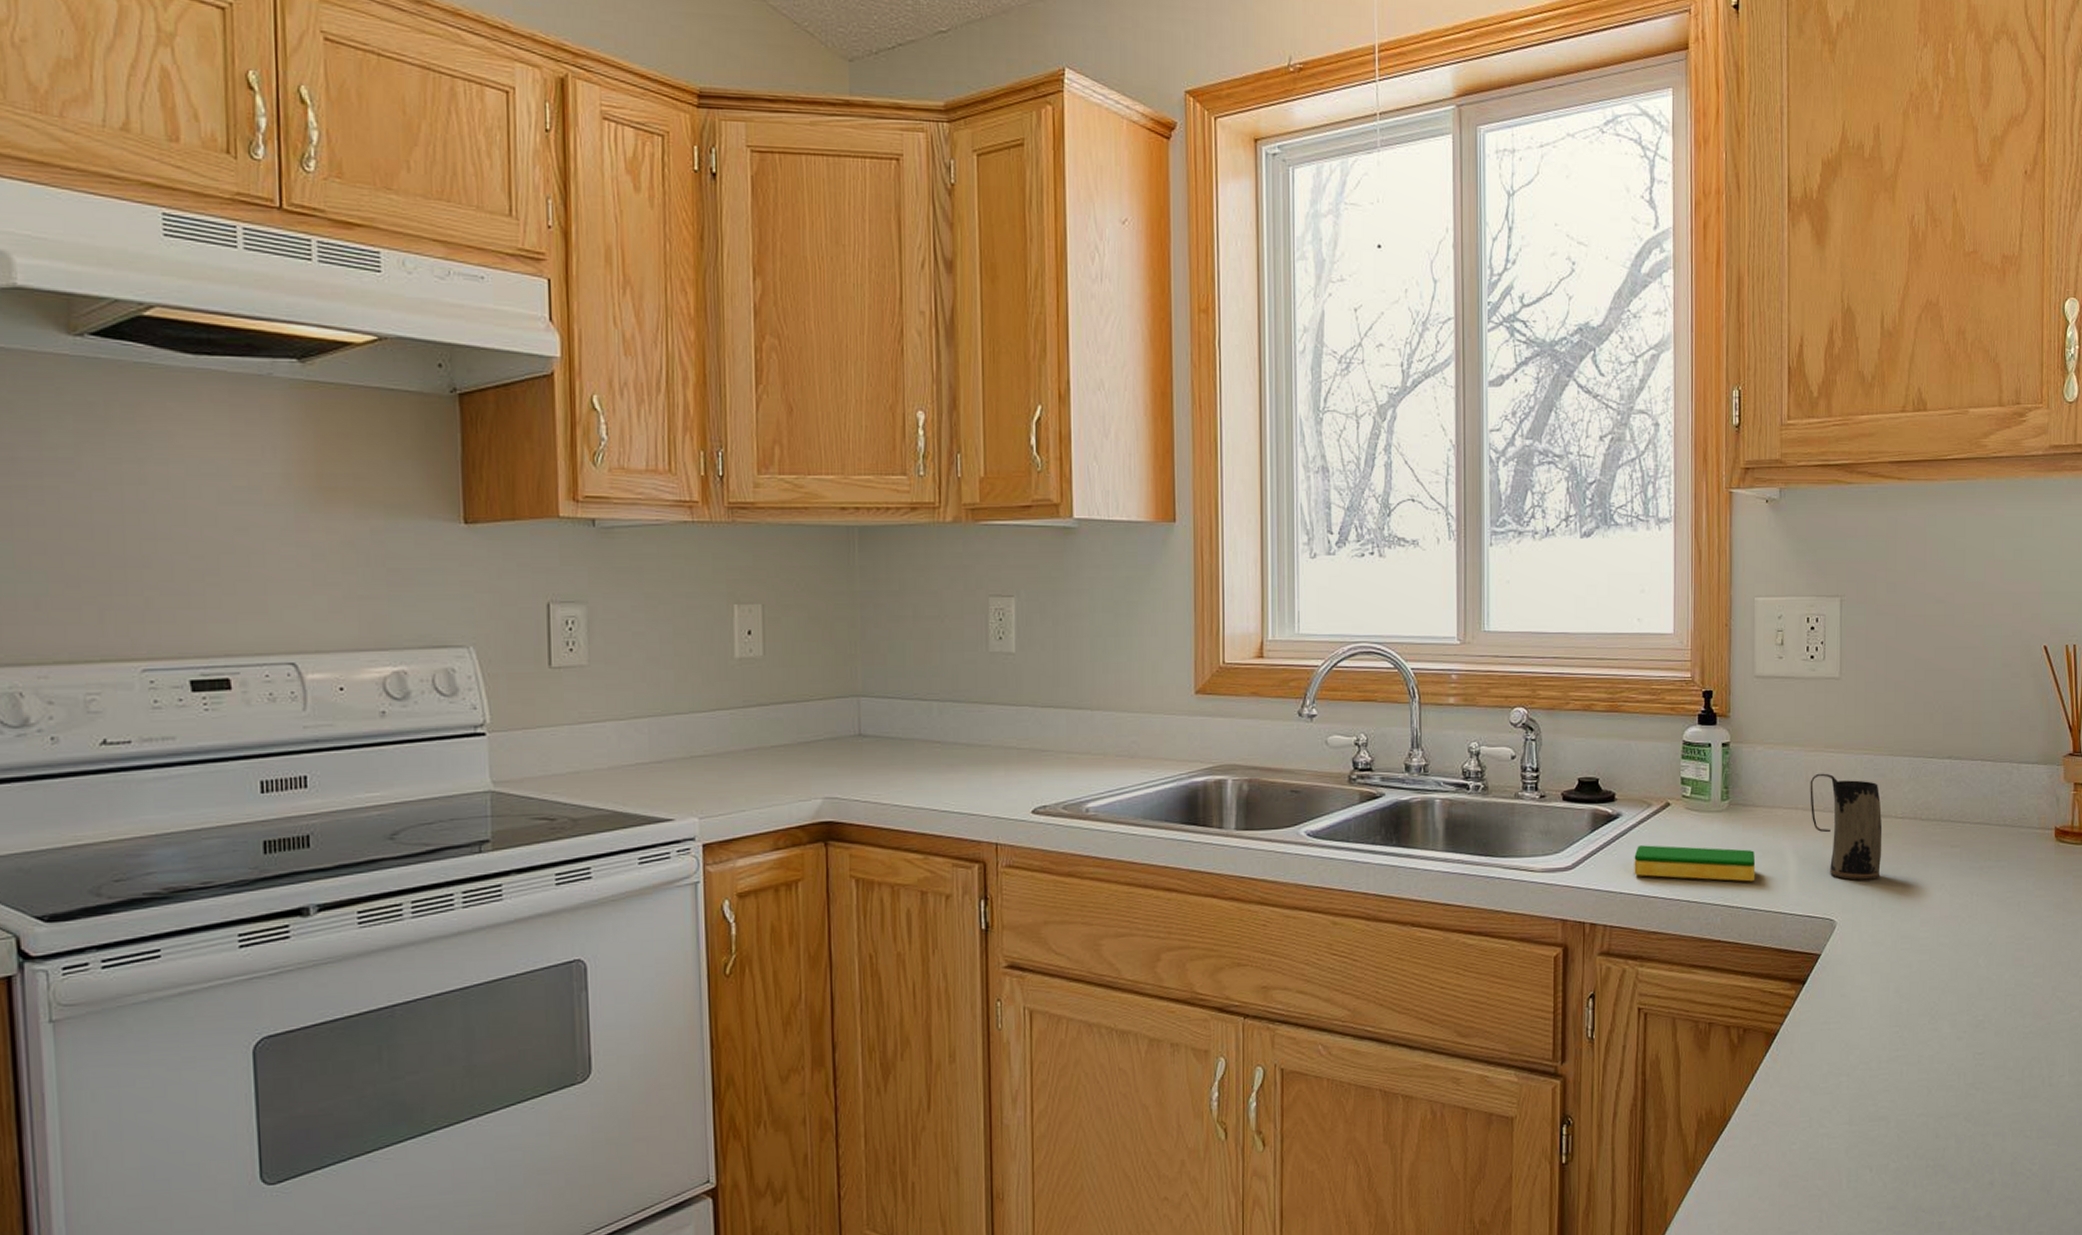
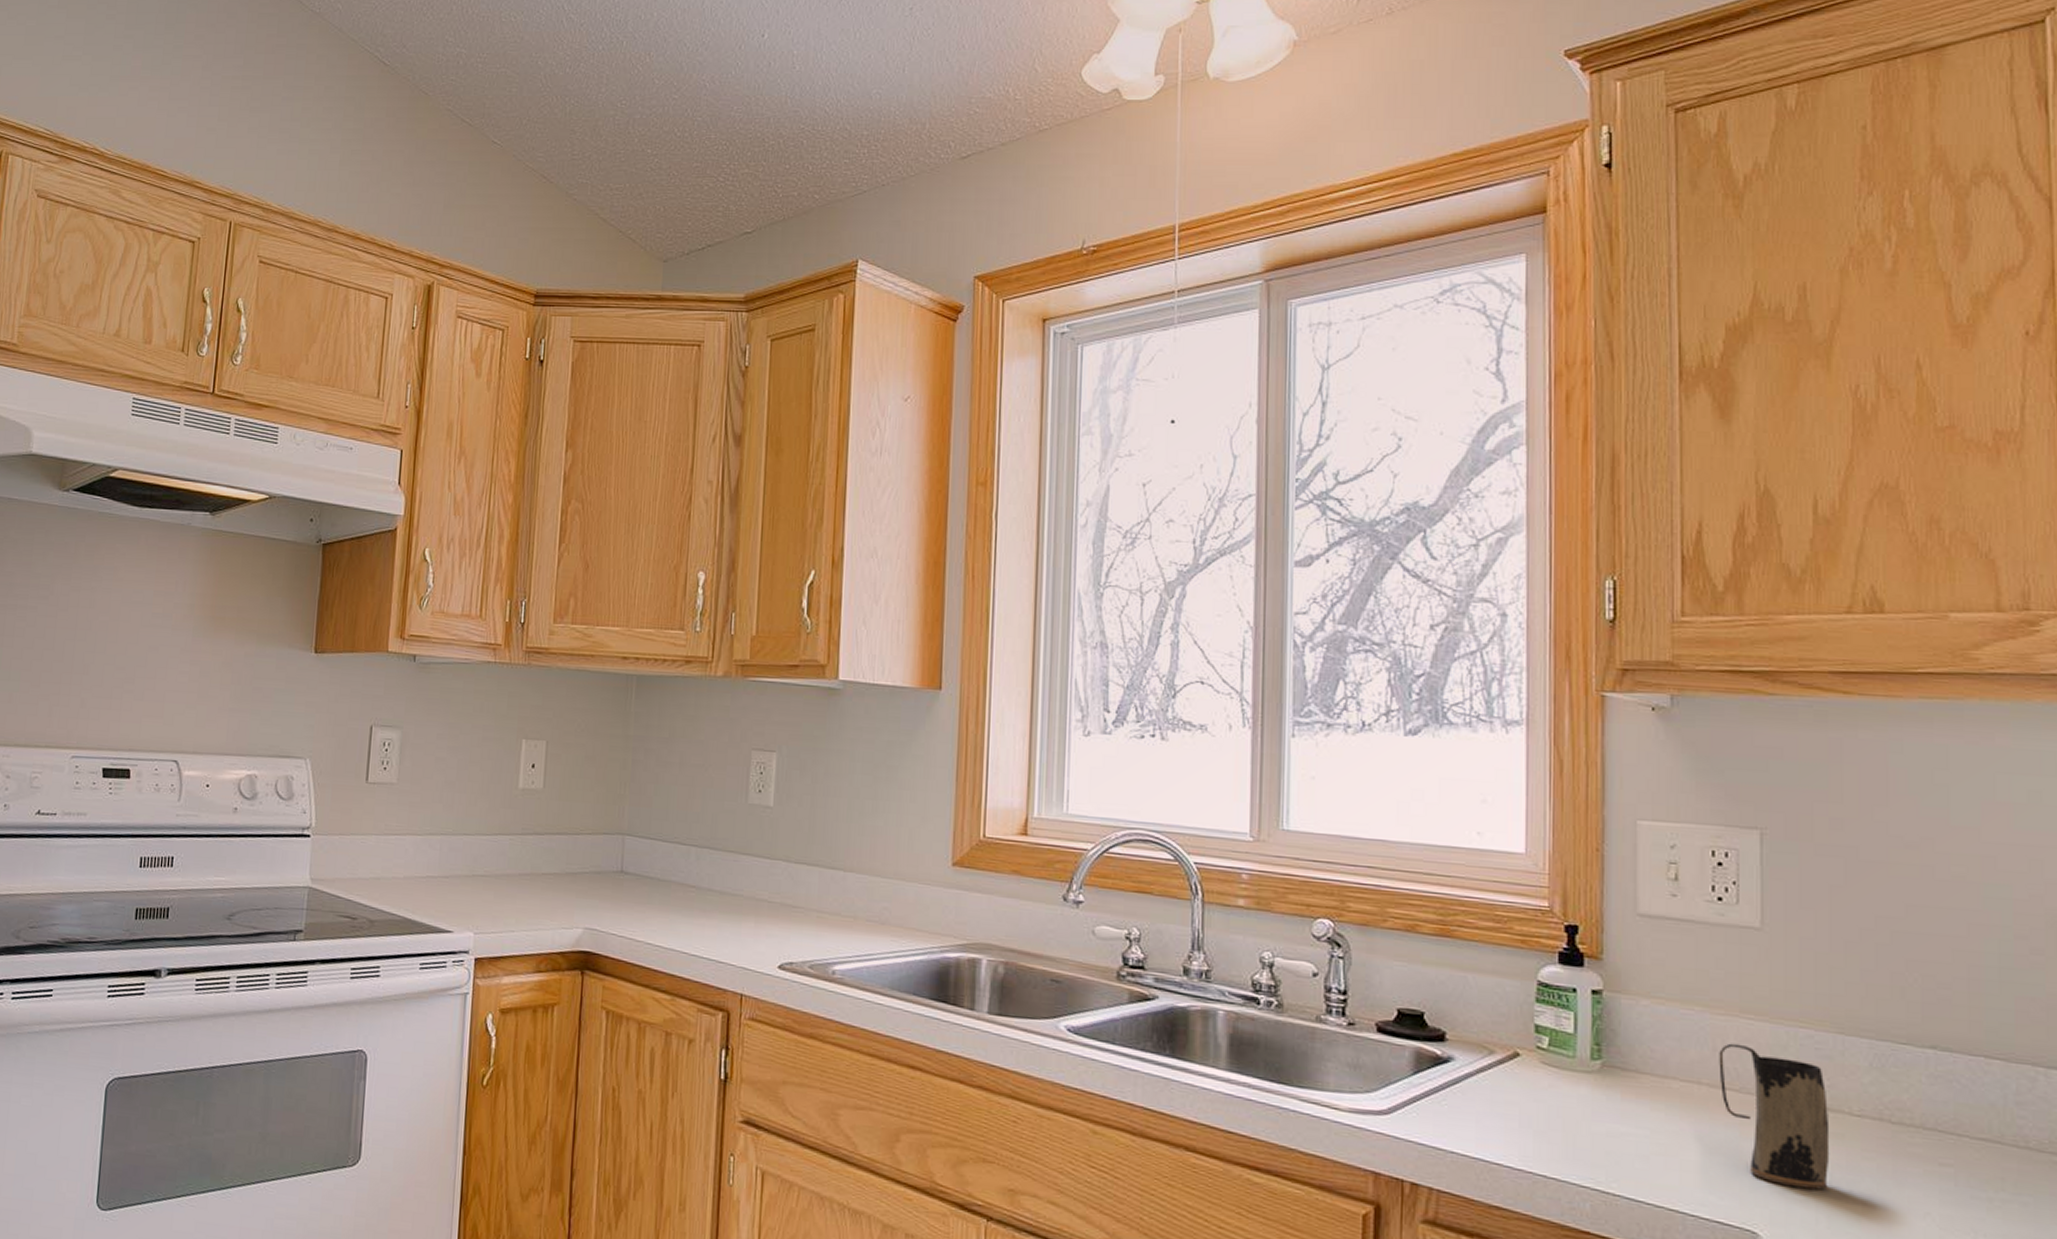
dish sponge: present [1634,845,1756,882] -> none [1470,1098,1640,1166]

